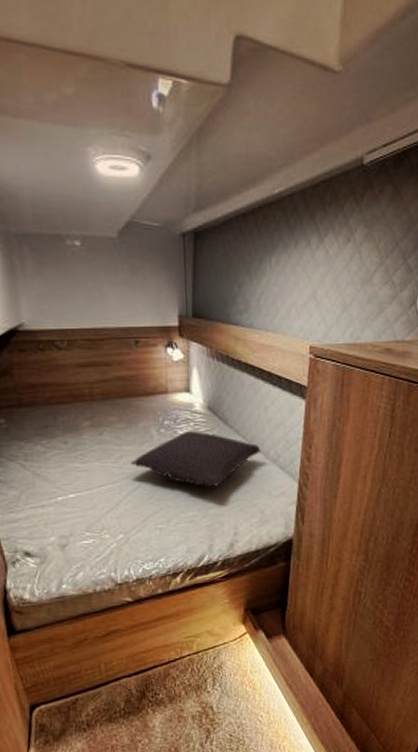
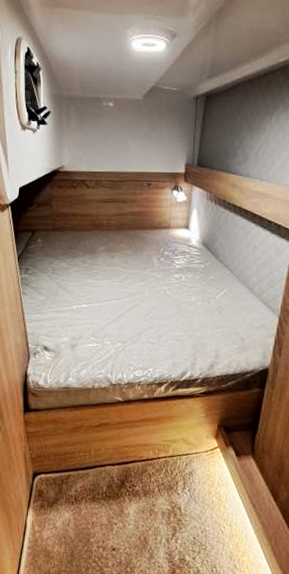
pillow: present [130,431,261,487] -> none [133,262,247,313]

